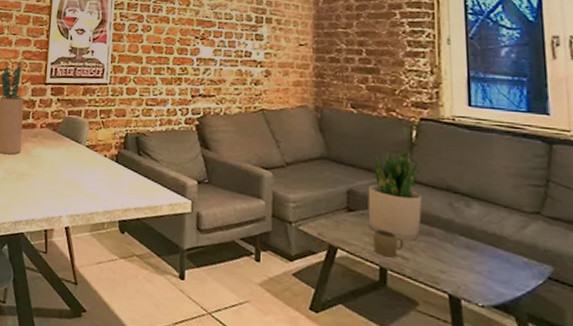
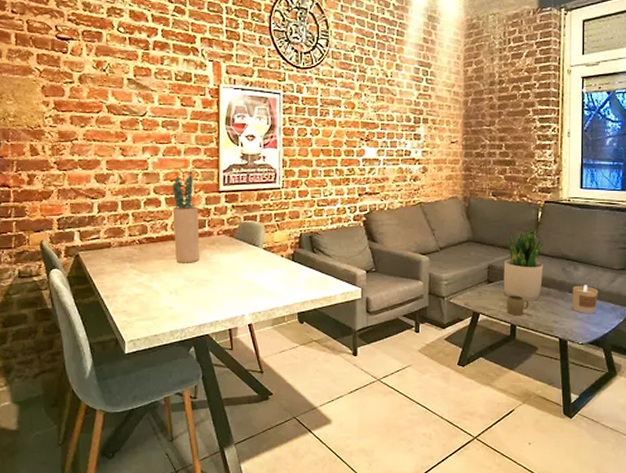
candle: none [464,228,503,268] -> present [572,285,598,314]

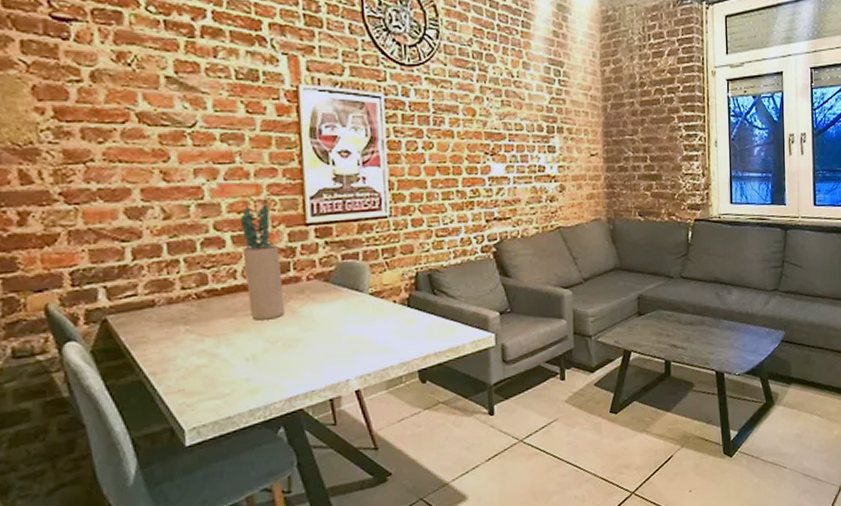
planter: present [503,227,543,301] -> none [654,250,696,333]
mug: present [507,295,529,316] -> none [660,327,683,351]
candle: present [572,285,598,314] -> none [727,310,753,342]

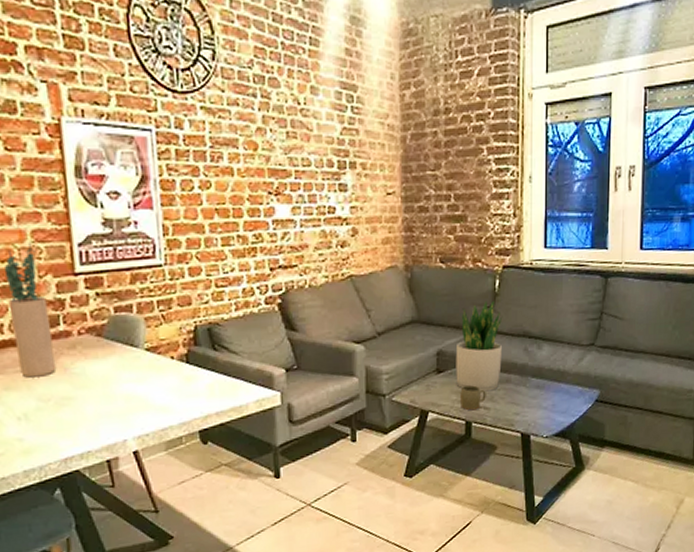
planter: none [654,250,696,333] -> present [455,300,502,392]
mug: none [660,327,683,351] -> present [460,385,486,411]

